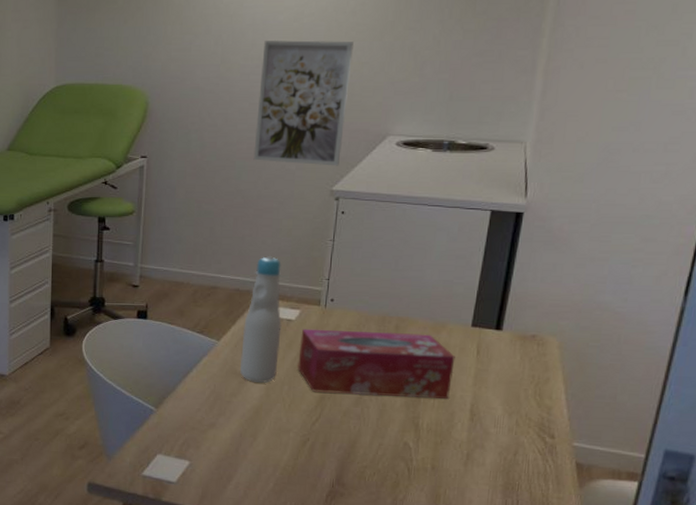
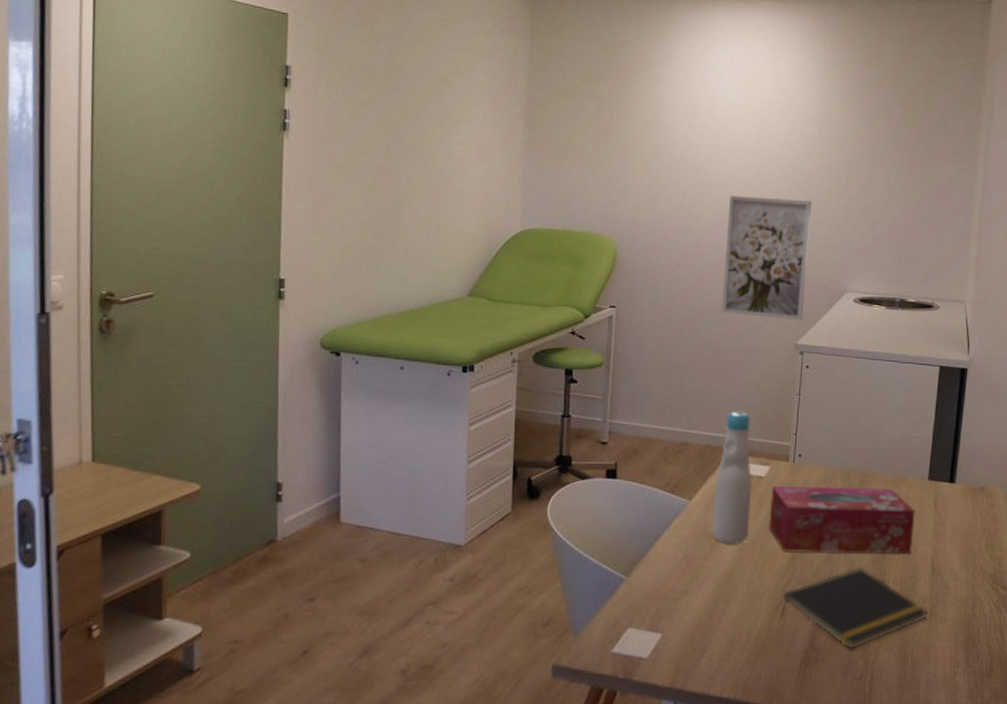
notepad: none [307,409,464,487] -> present [781,566,928,650]

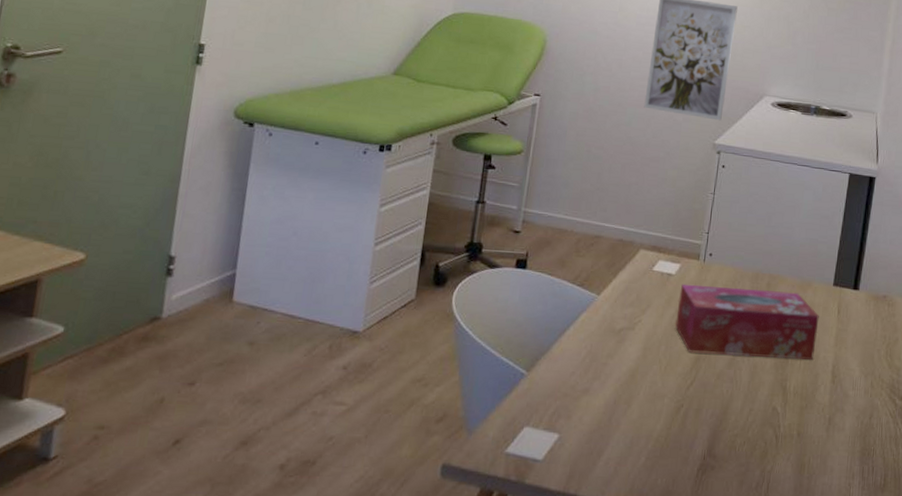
bottle: present [711,411,752,544] -> none [618,206,665,342]
notepad: present [781,566,928,650] -> none [681,370,826,458]

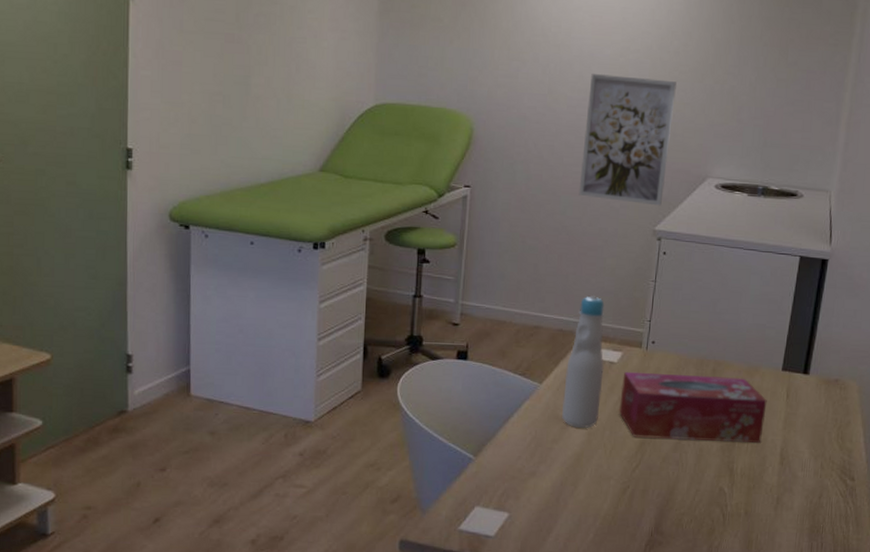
bottle: none [618,206,665,342] -> present [562,296,605,428]

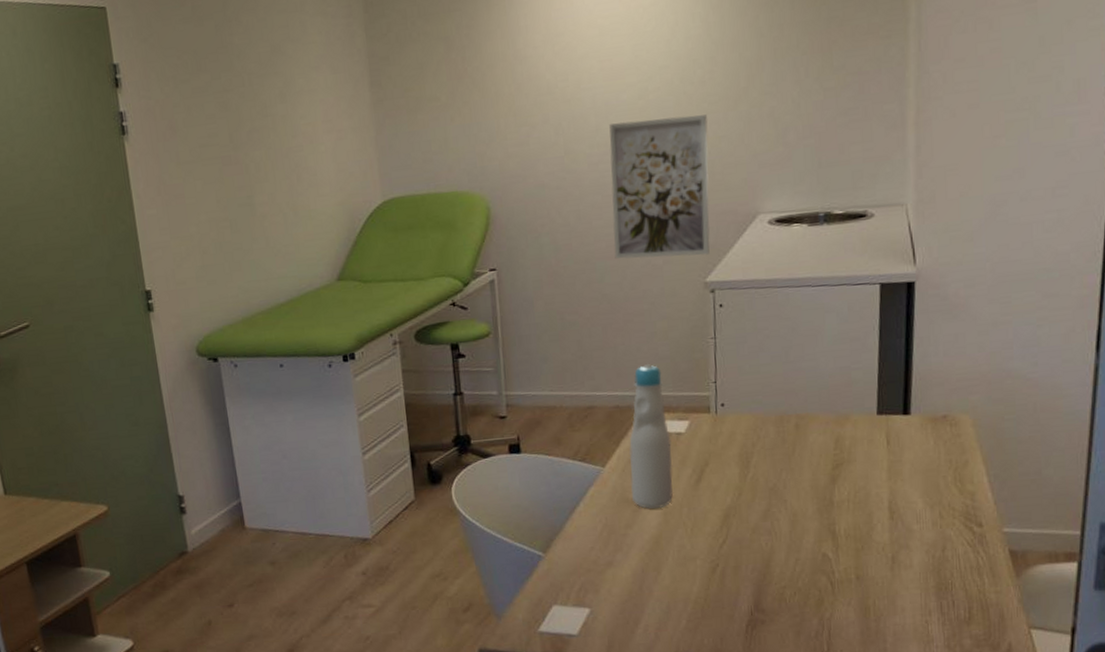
tissue box: present [619,371,767,443] -> none [693,429,865,511]

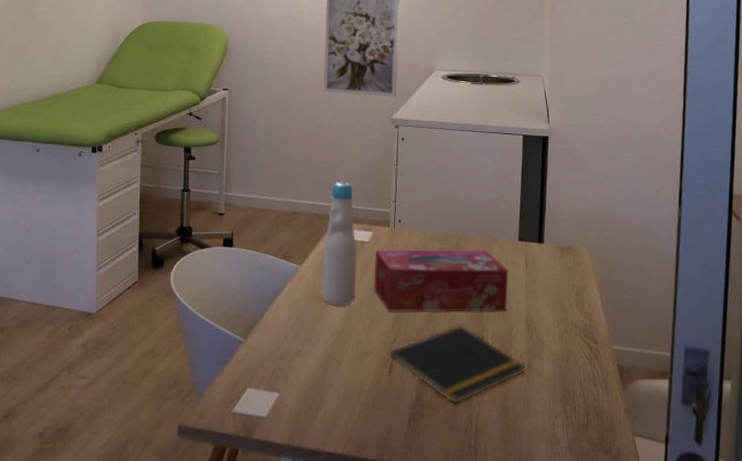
tissue box: none [693,429,865,511] -> present [374,249,509,313]
notepad: none [718,517,889,608] -> present [388,324,525,405]

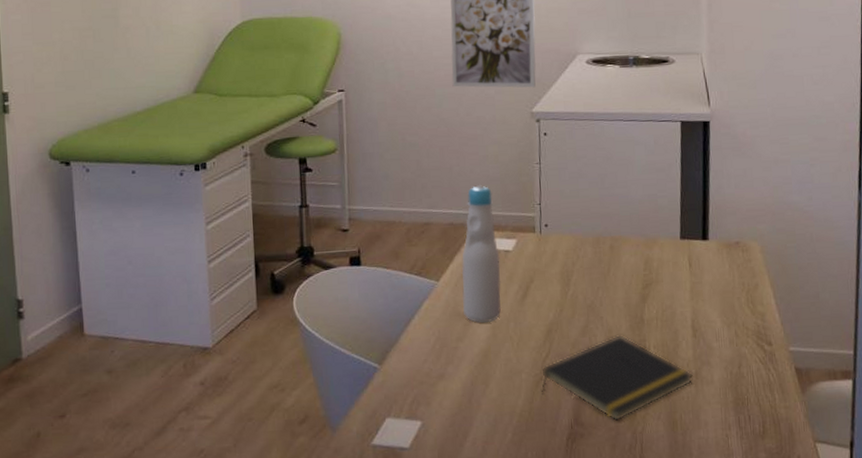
tissue box: present [374,249,509,313] -> none [520,251,671,326]

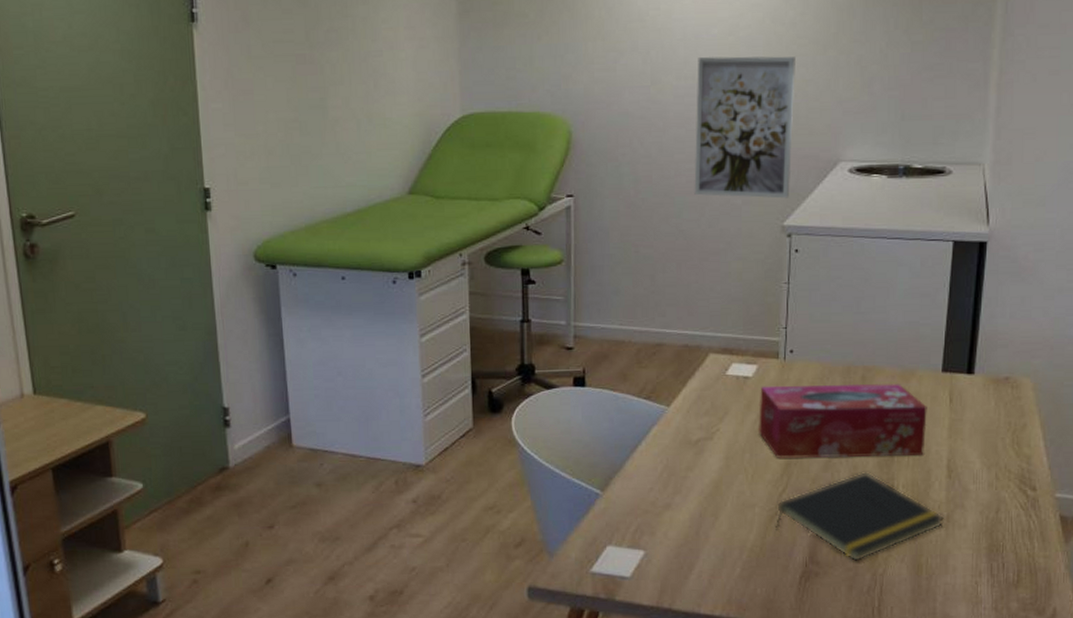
bottle: present [461,185,502,323] -> none [694,305,738,452]
tissue box: none [520,251,671,326] -> present [759,383,927,458]

